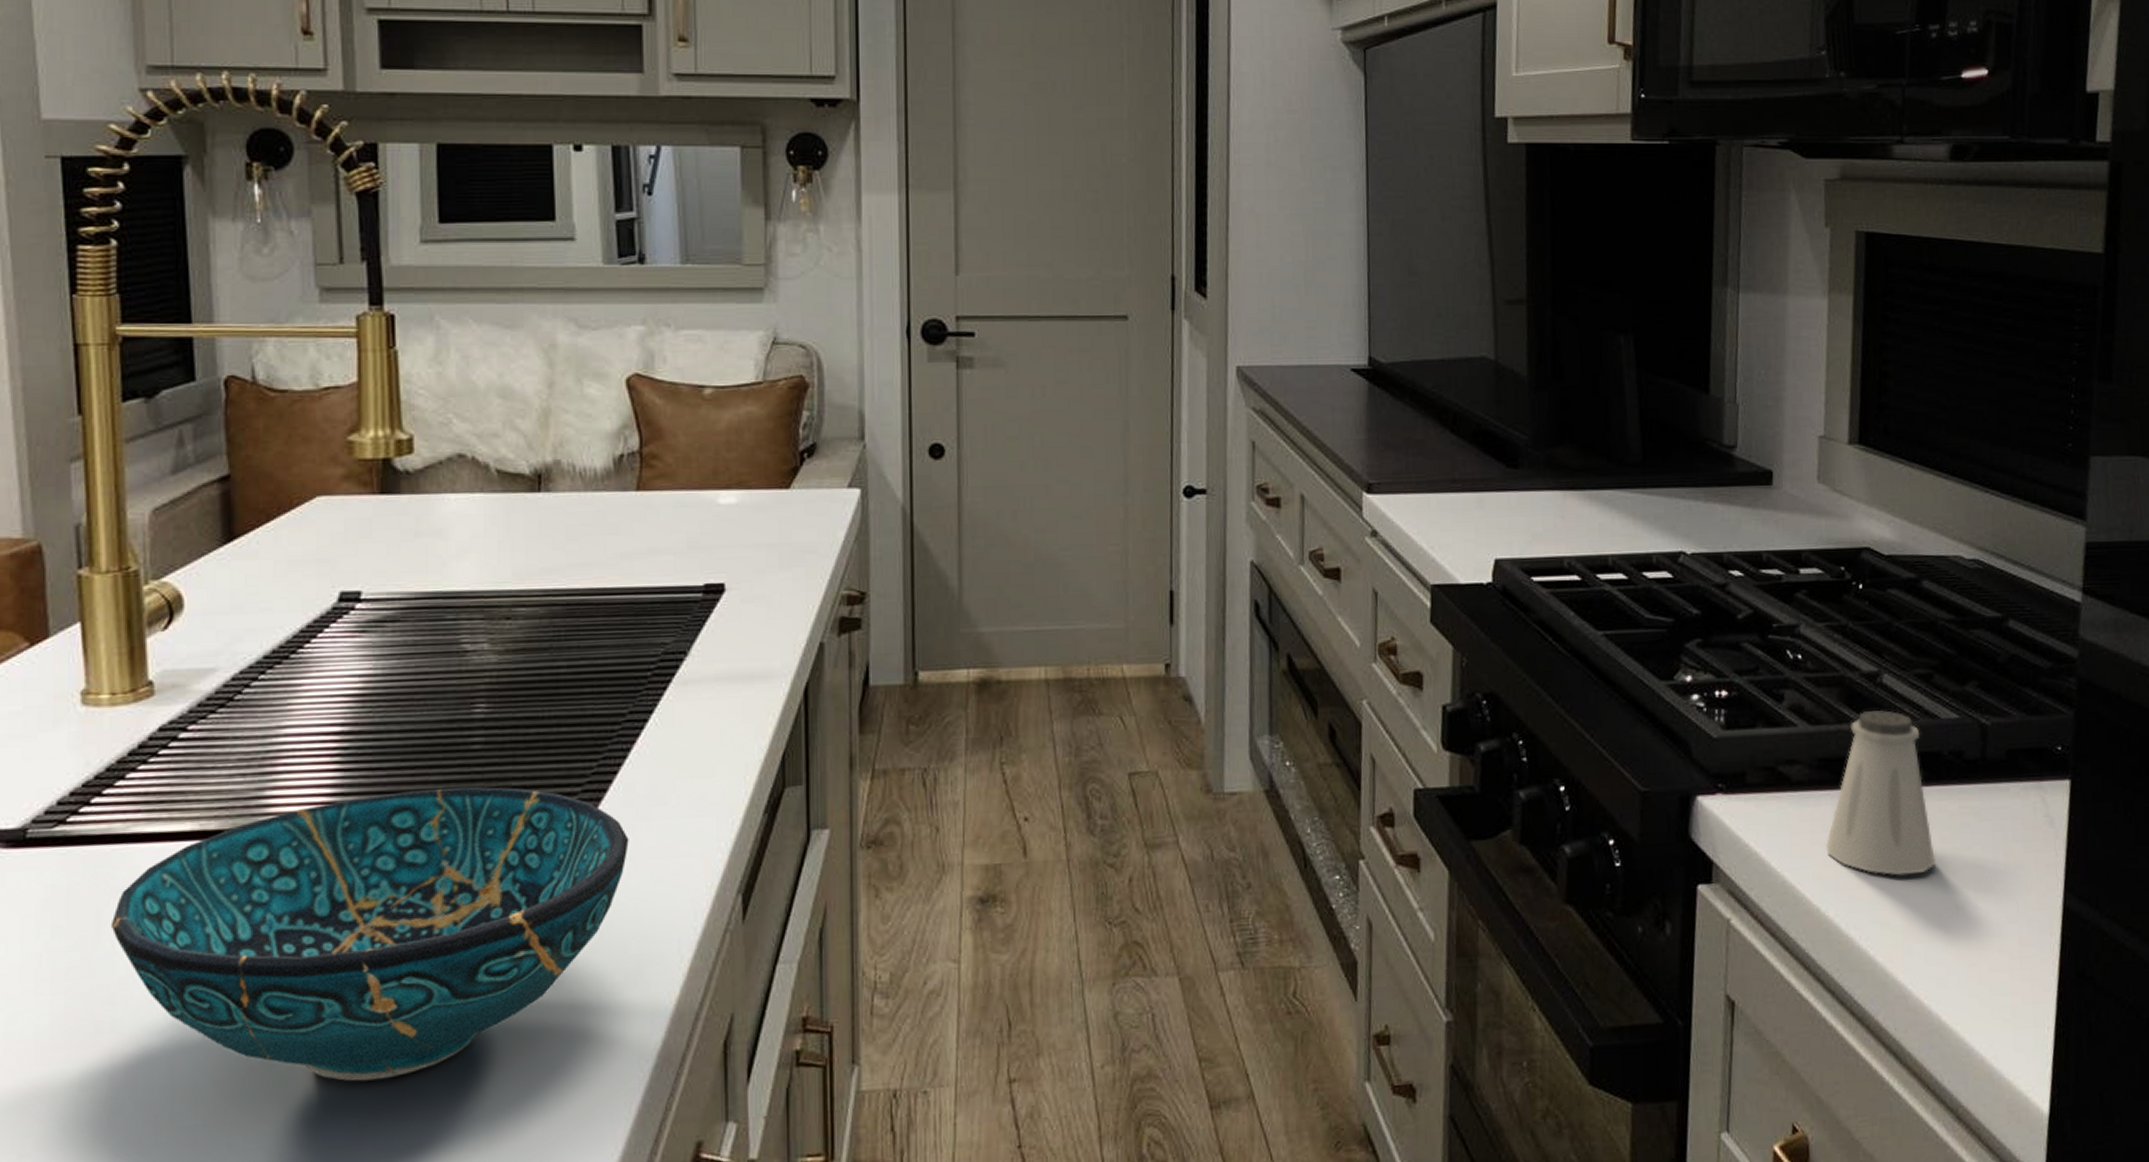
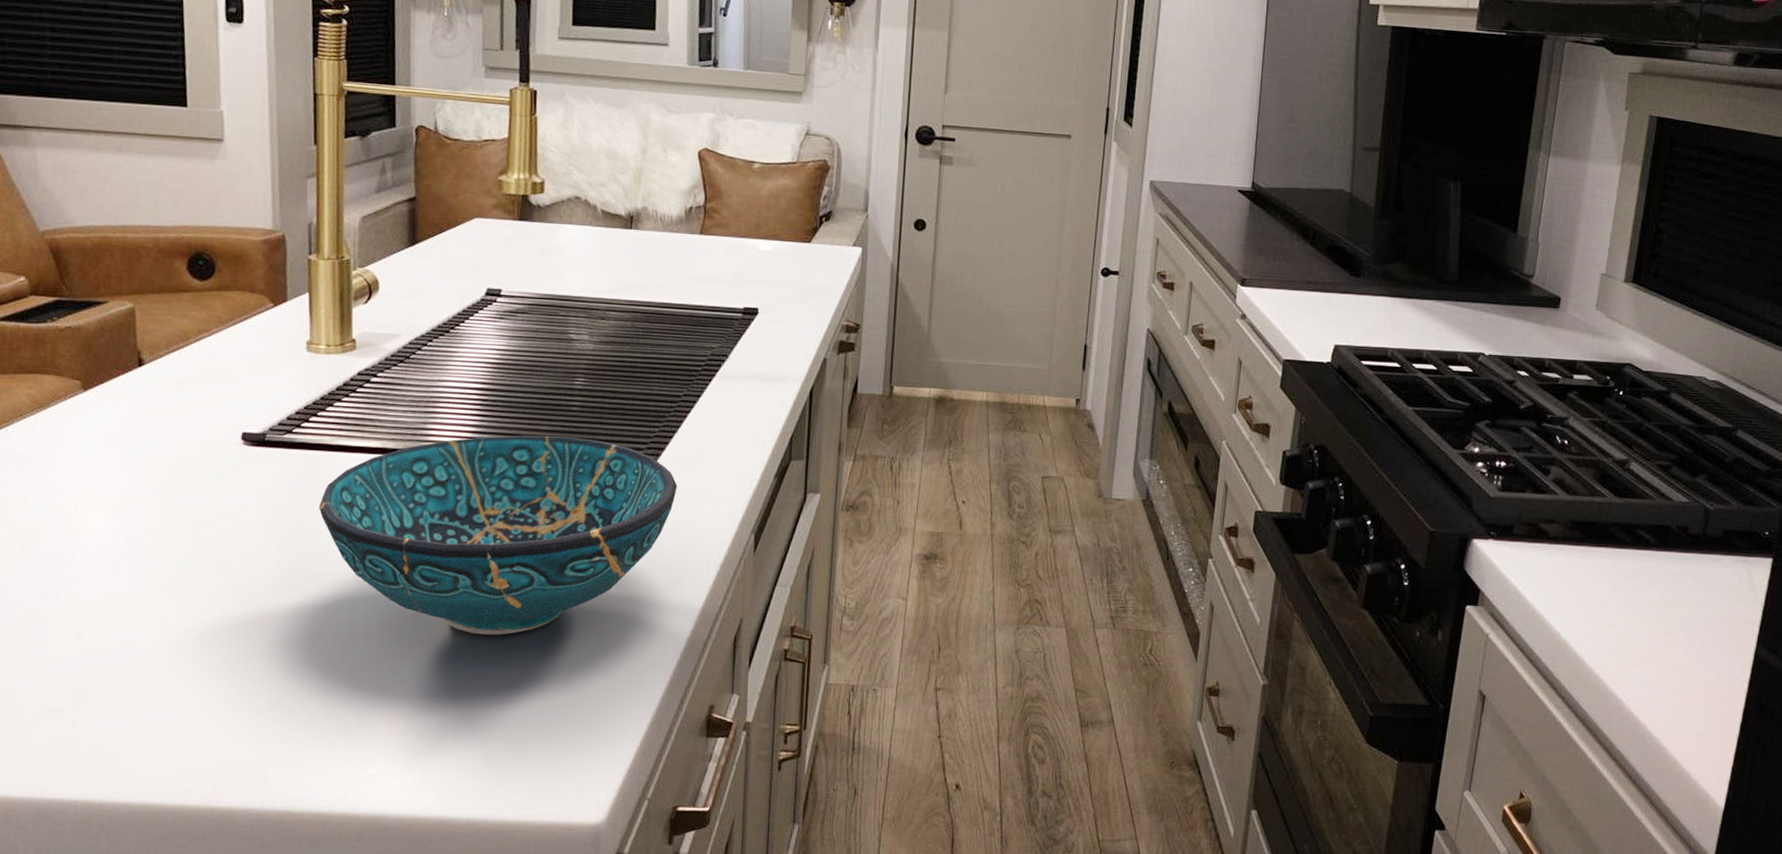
saltshaker: present [1826,710,1936,876] -> none [1570,489,1657,617]

